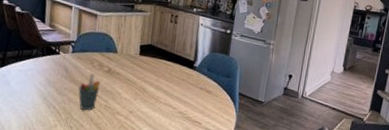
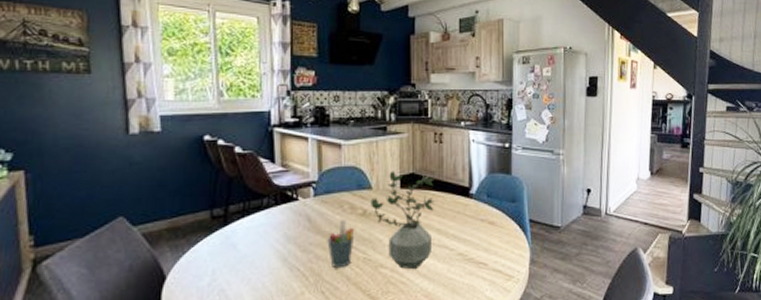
potted plant: none [115,40,167,120] -> present [371,170,434,270]

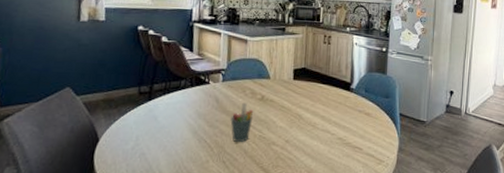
potted plant: present [371,170,434,270] -> none [268,64,322,149]

